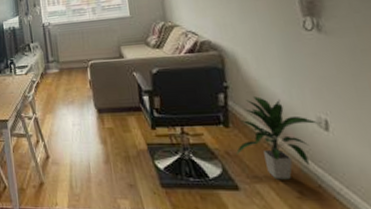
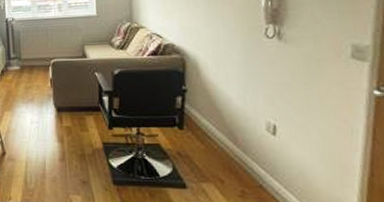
indoor plant: present [235,96,319,180] -> none [186,101,268,180]

